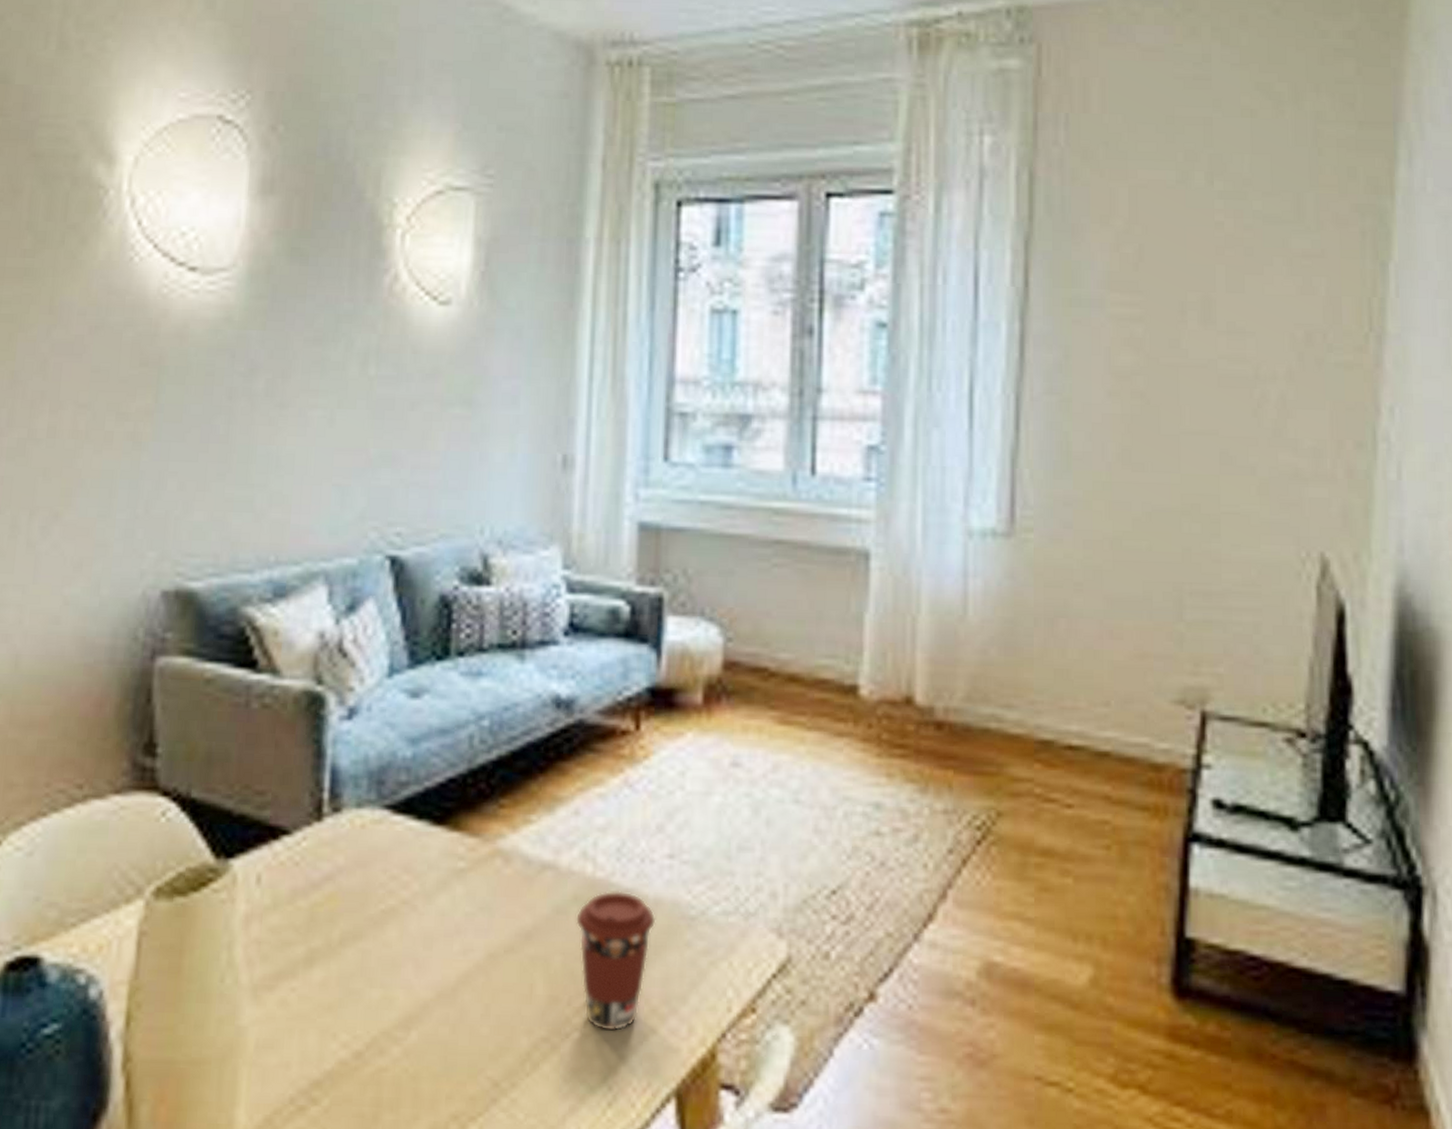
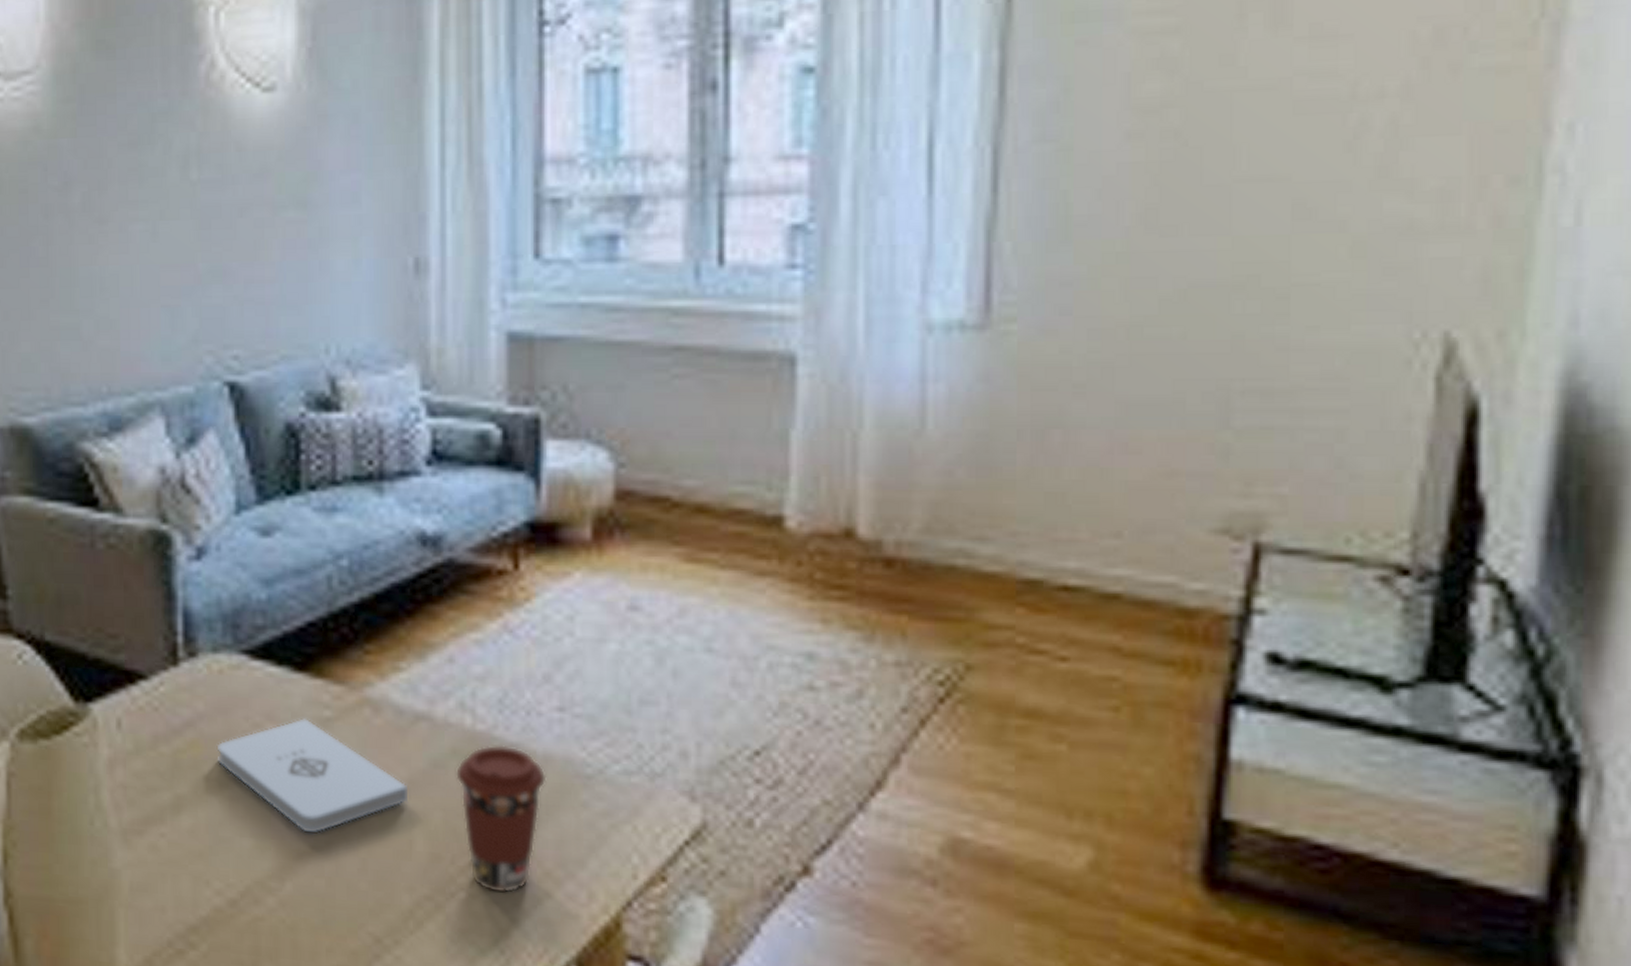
notepad: none [353,869,531,980] -> present [216,717,407,833]

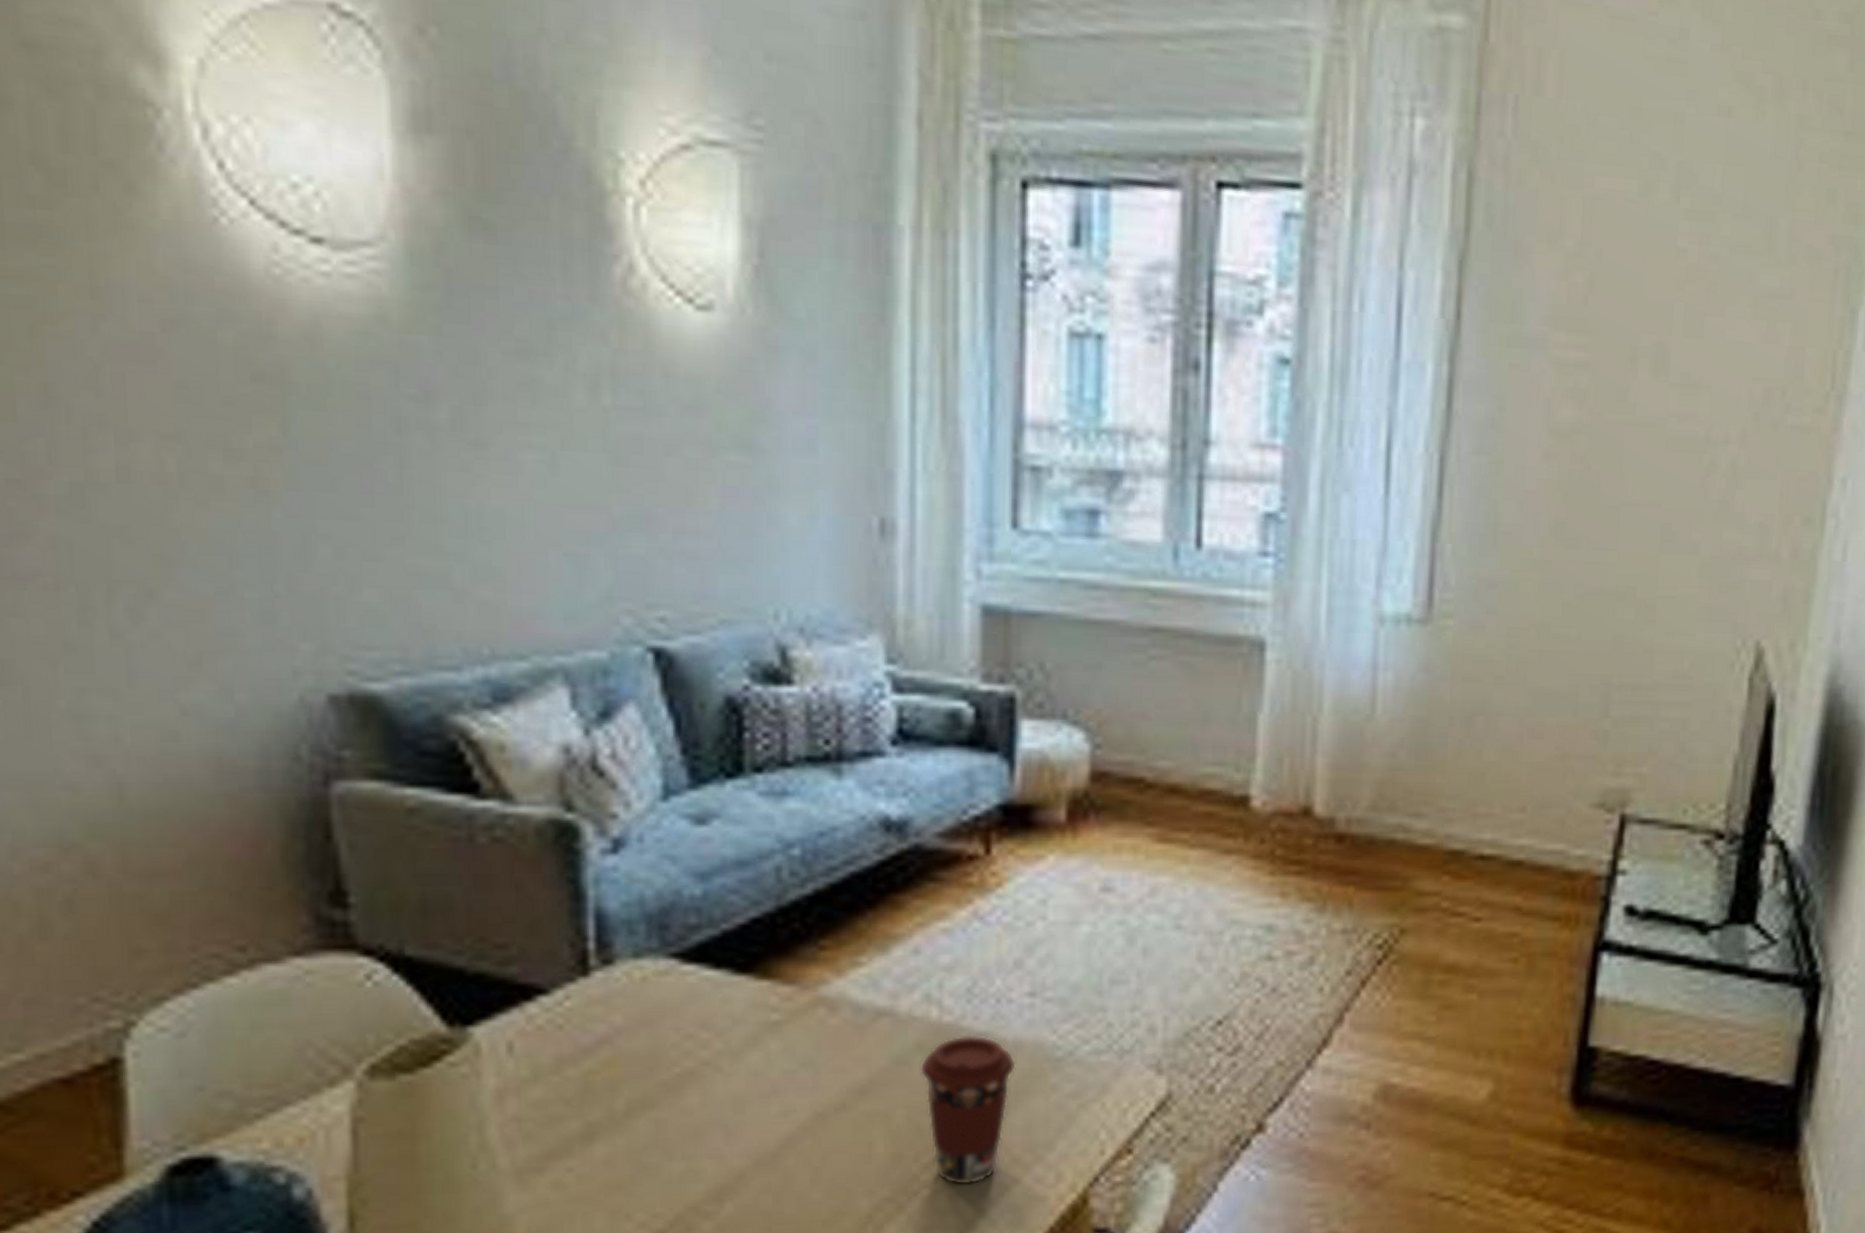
notepad: present [216,717,407,833] -> none [639,1023,867,1147]

